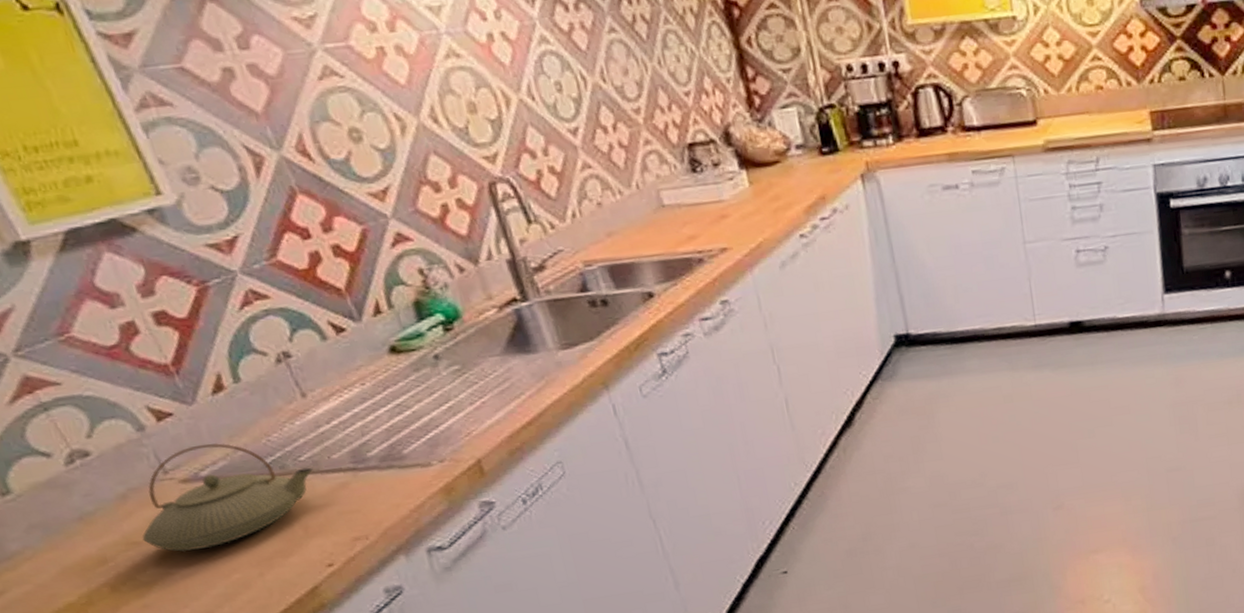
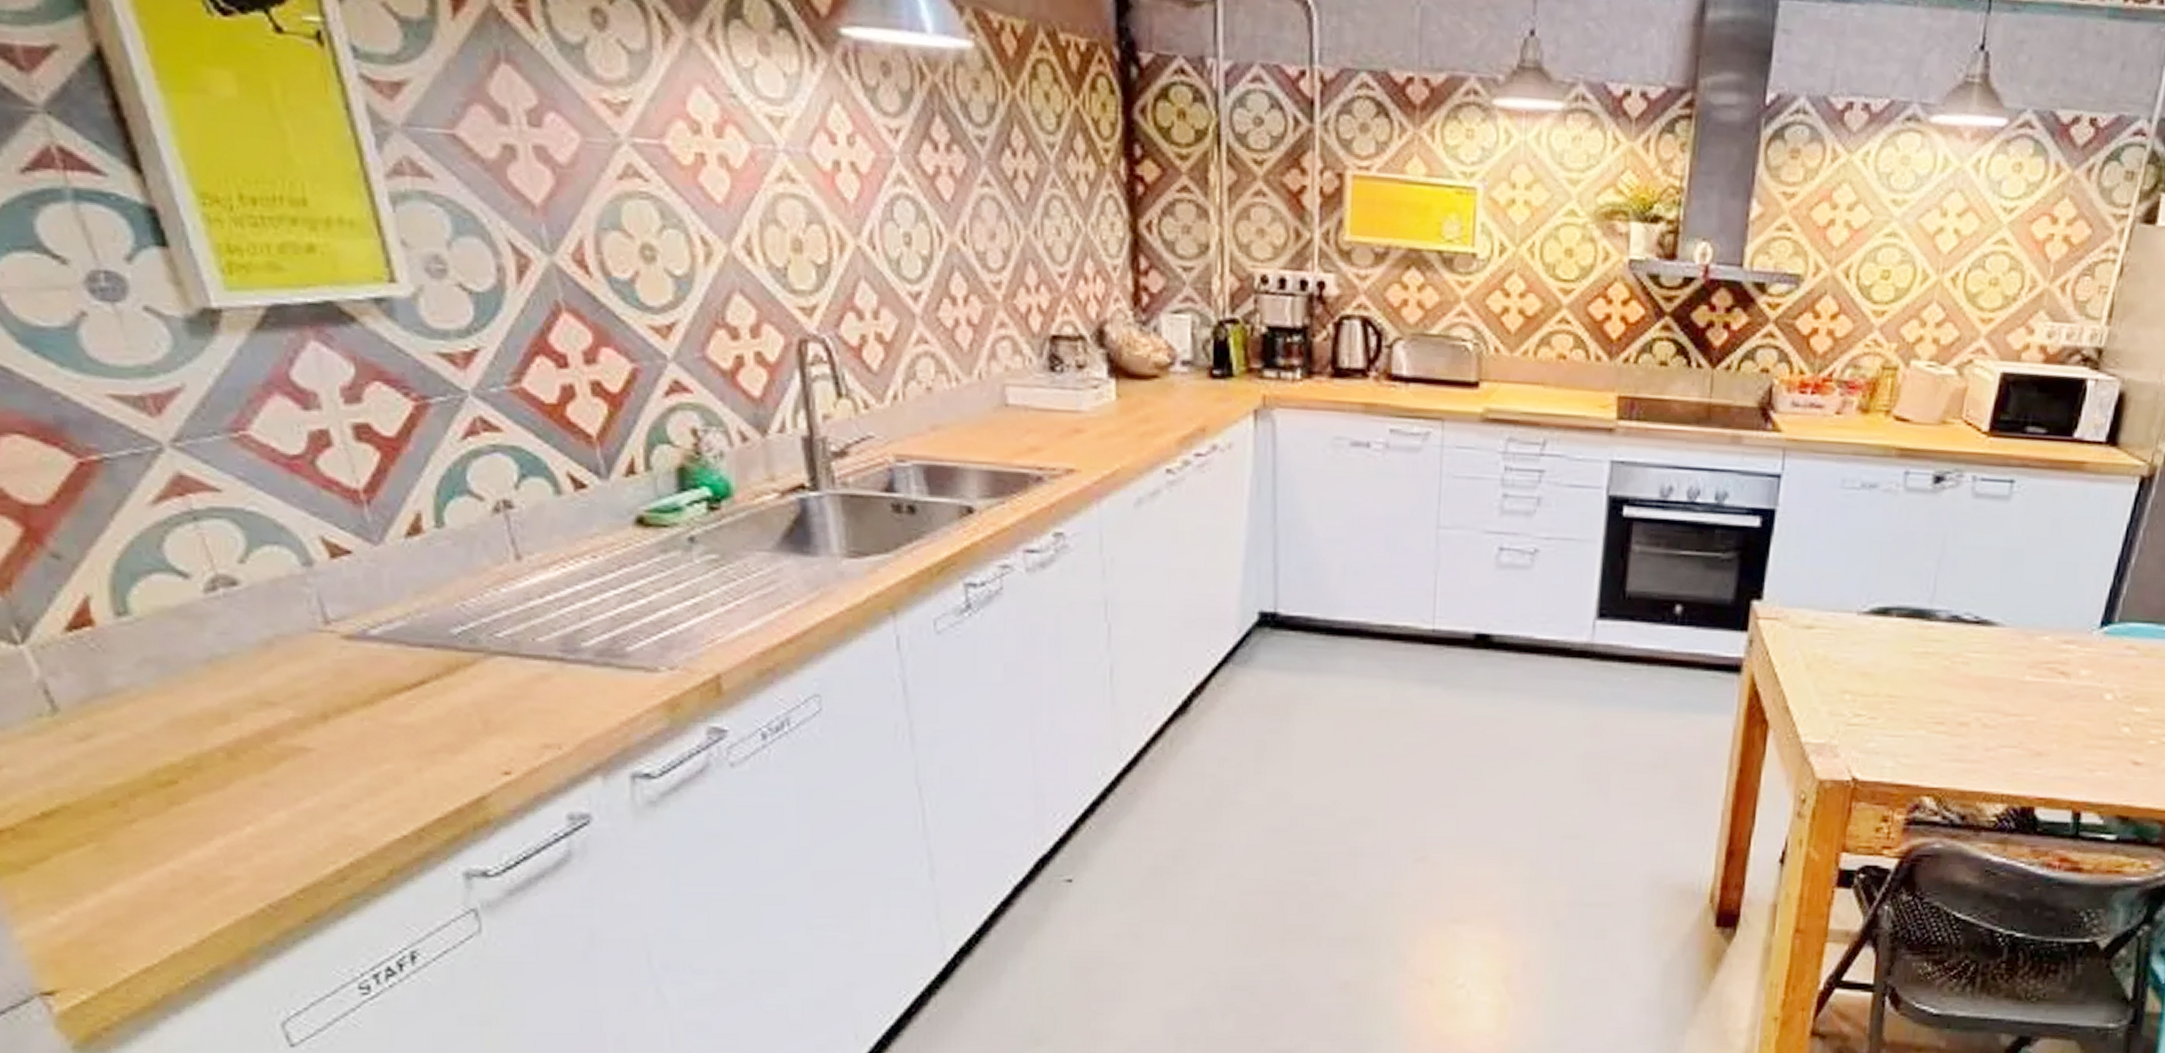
teapot: present [142,443,314,552] -> none [280,595,512,726]

